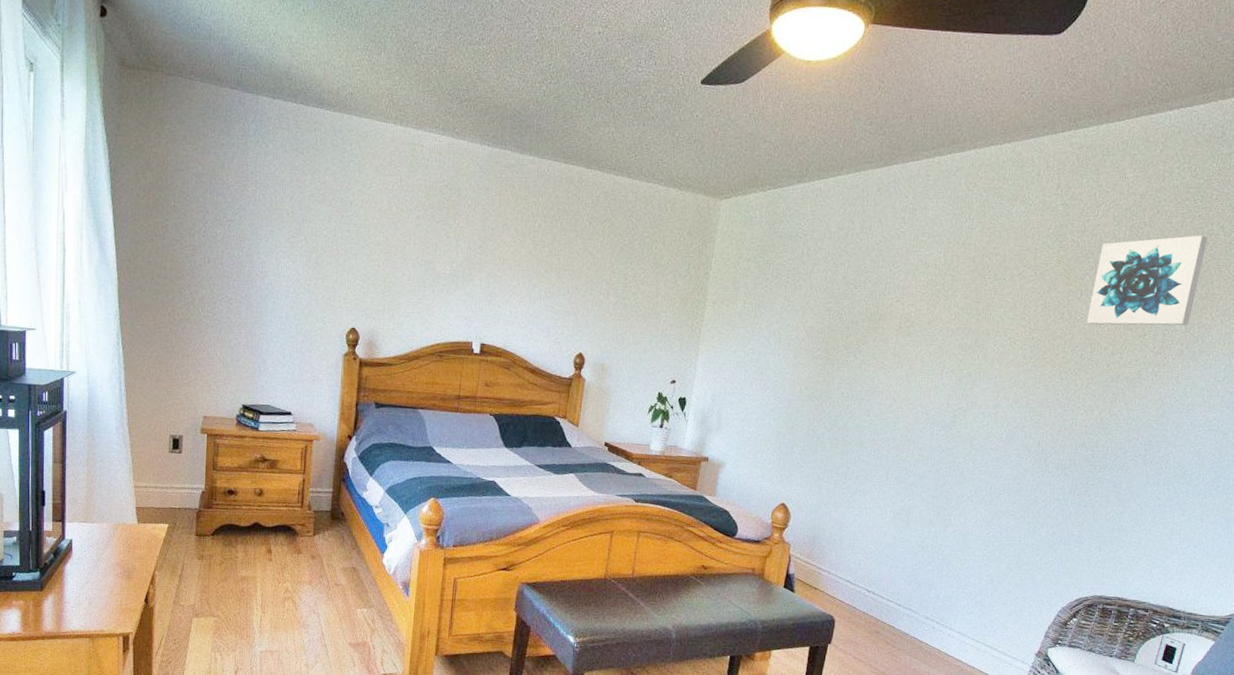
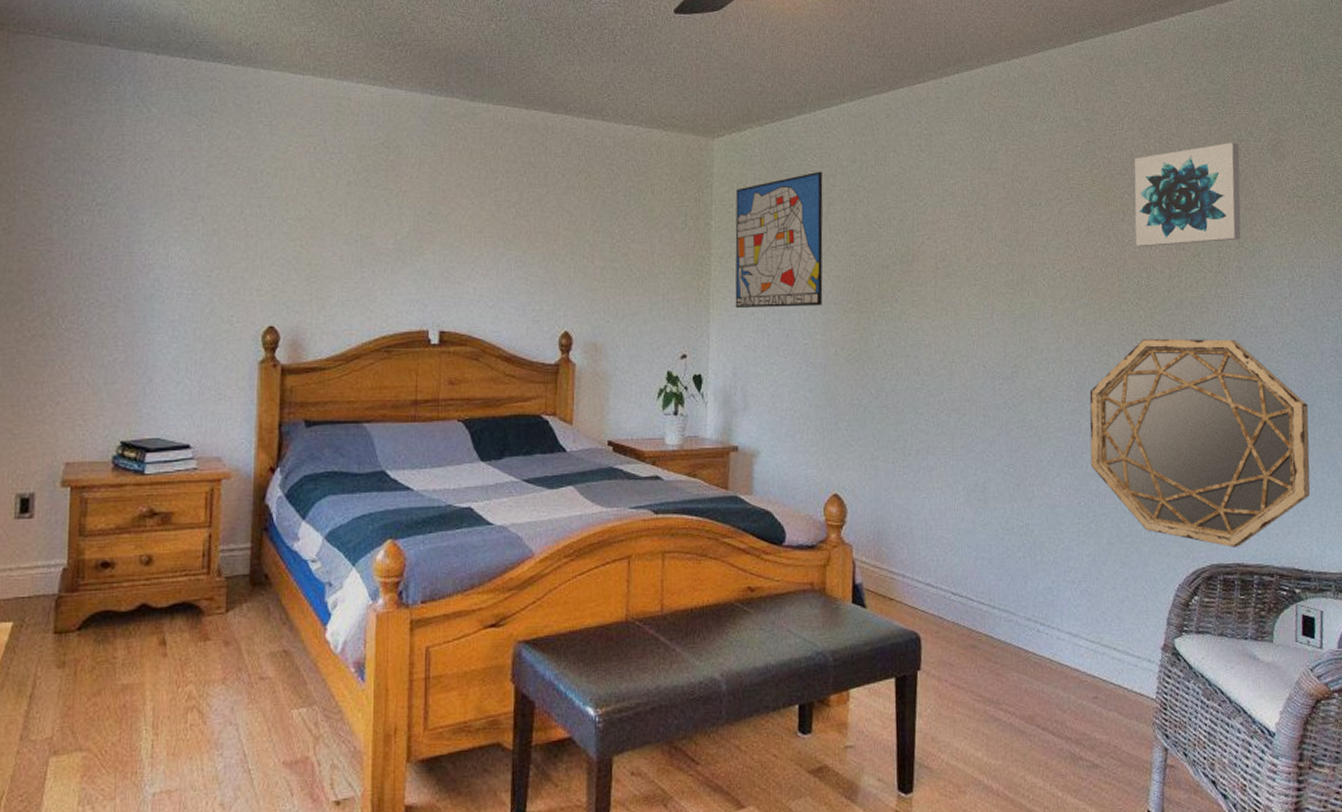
wall art: none [721,234,812,351] -> present [735,171,823,308]
home mirror: none [1004,404,1216,585] -> present [1089,338,1311,547]

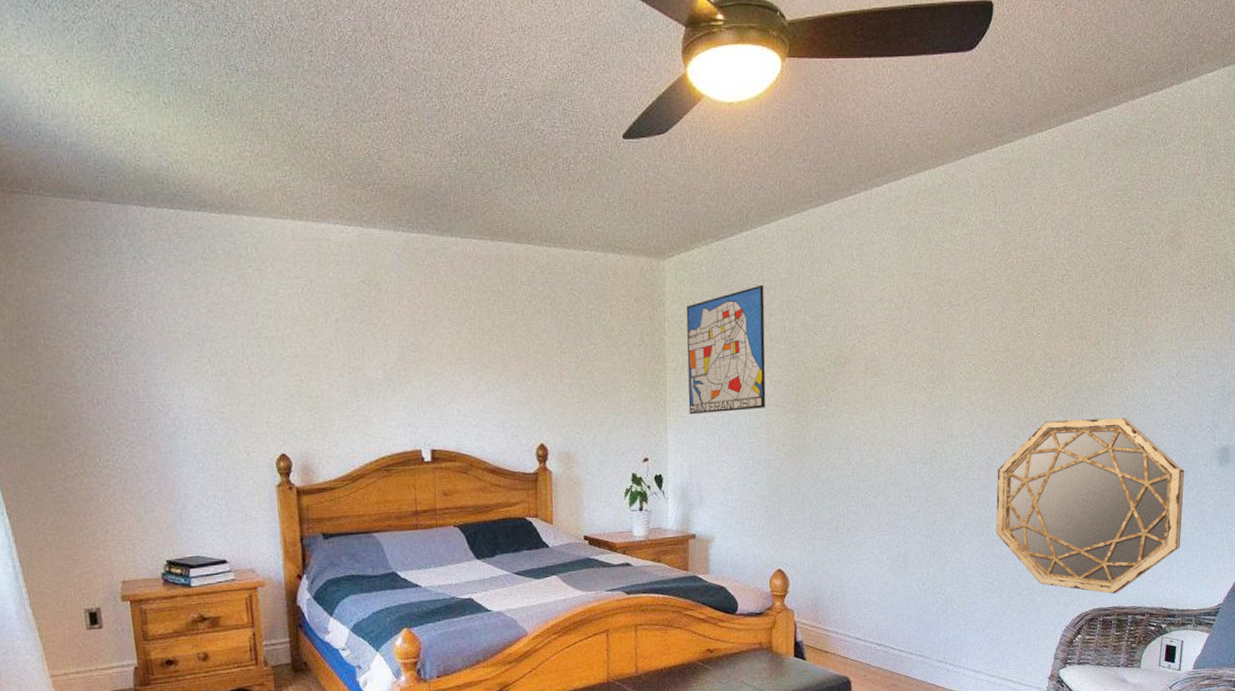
wall art: present [1134,142,1242,248] -> none [1043,236,1141,339]

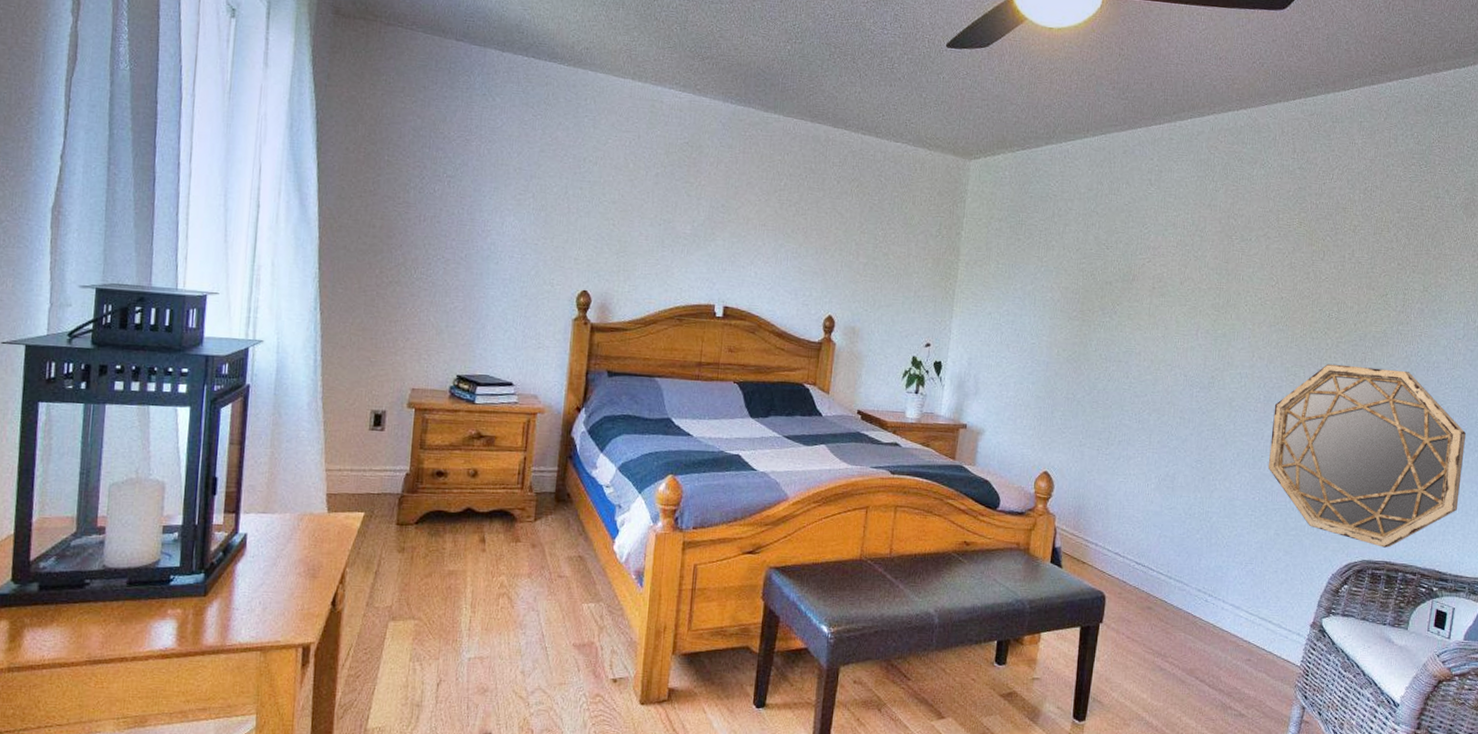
wall art: present [686,284,766,414] -> none [975,195,1062,312]

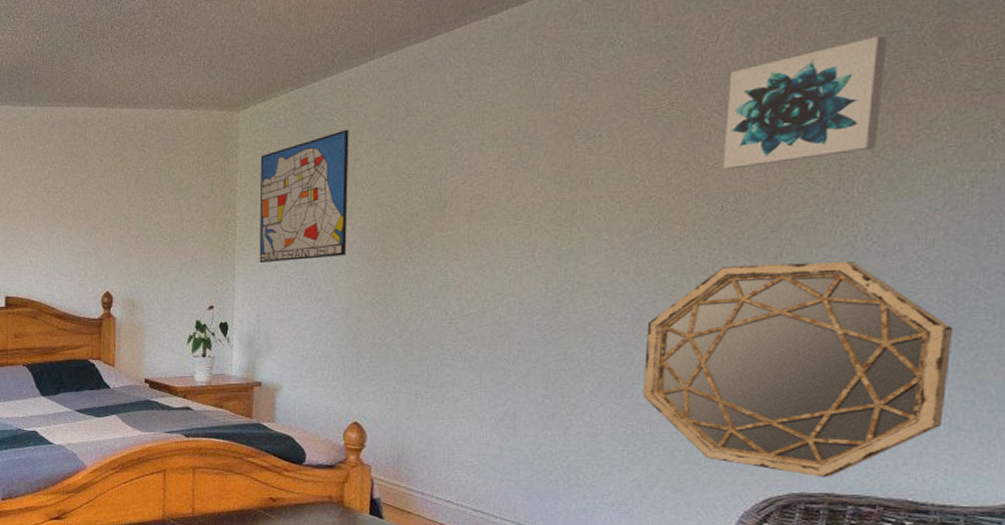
wall art: none [975,195,1062,312] -> present [259,129,349,263]
wall art: none [1331,198,1436,285] -> present [722,36,888,170]

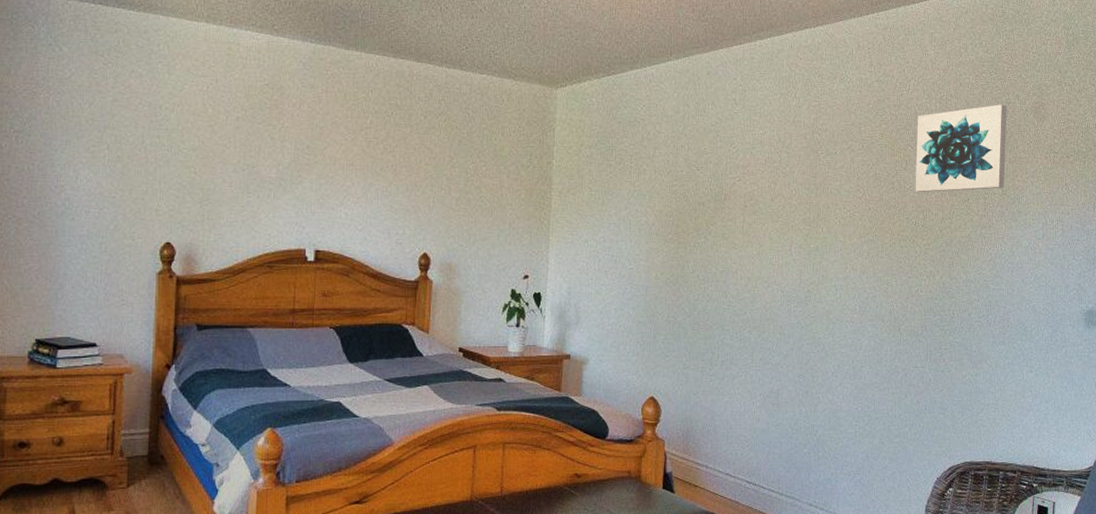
wall art: present [259,129,349,263] -> none [571,119,650,237]
home mirror: present [642,261,954,477] -> none [868,270,1053,448]

